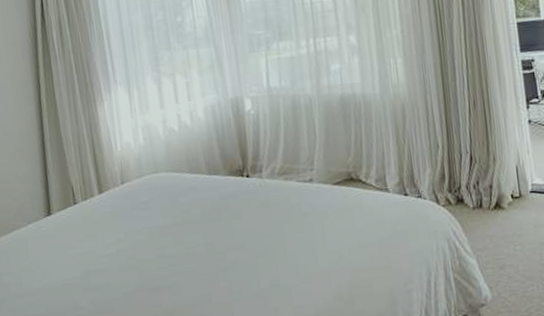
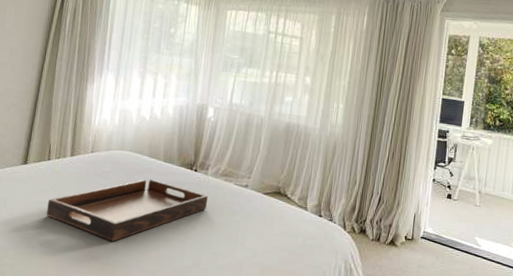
serving tray: none [86,197,271,281] -> present [46,179,208,242]

